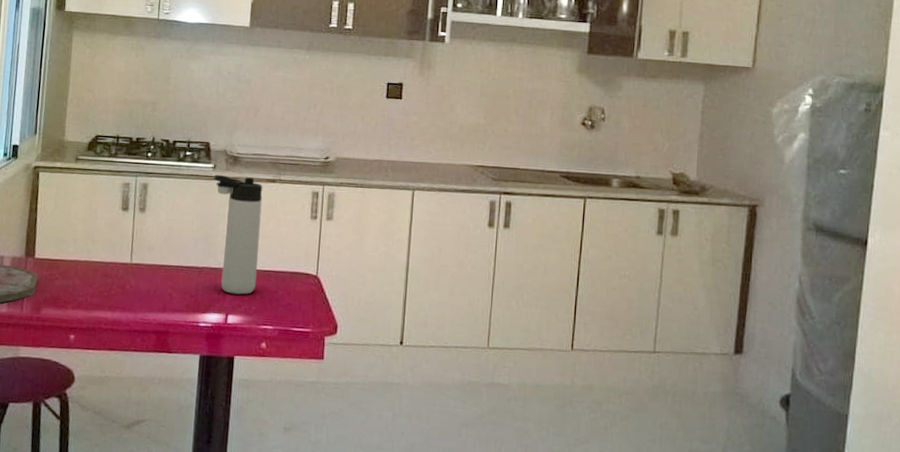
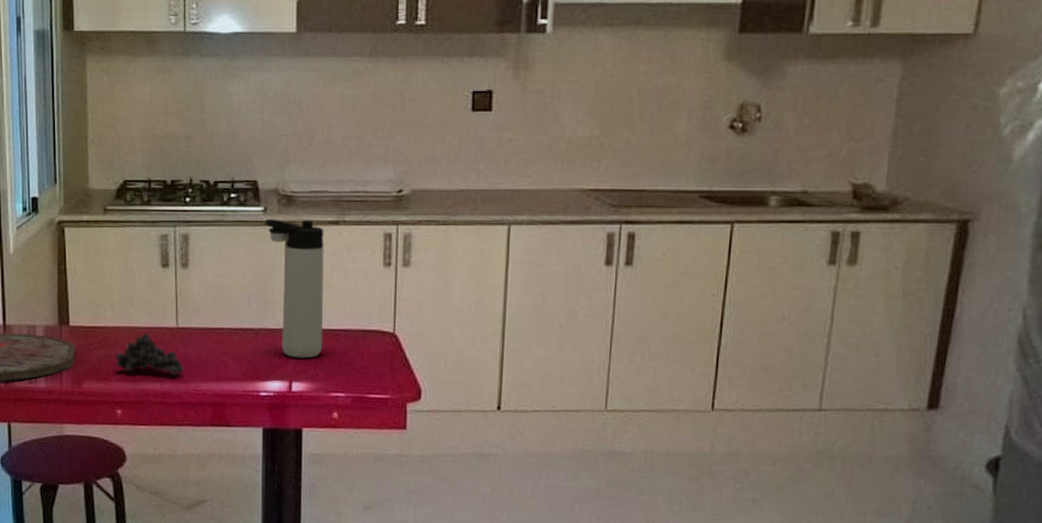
fruit: none [73,266,134,307] -> present [115,332,184,377]

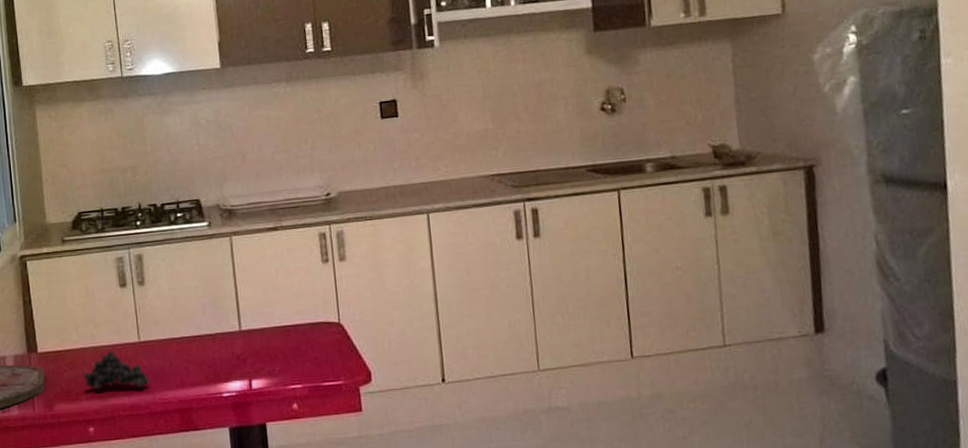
thermos bottle: present [265,218,324,359] -> none [211,229,276,357]

